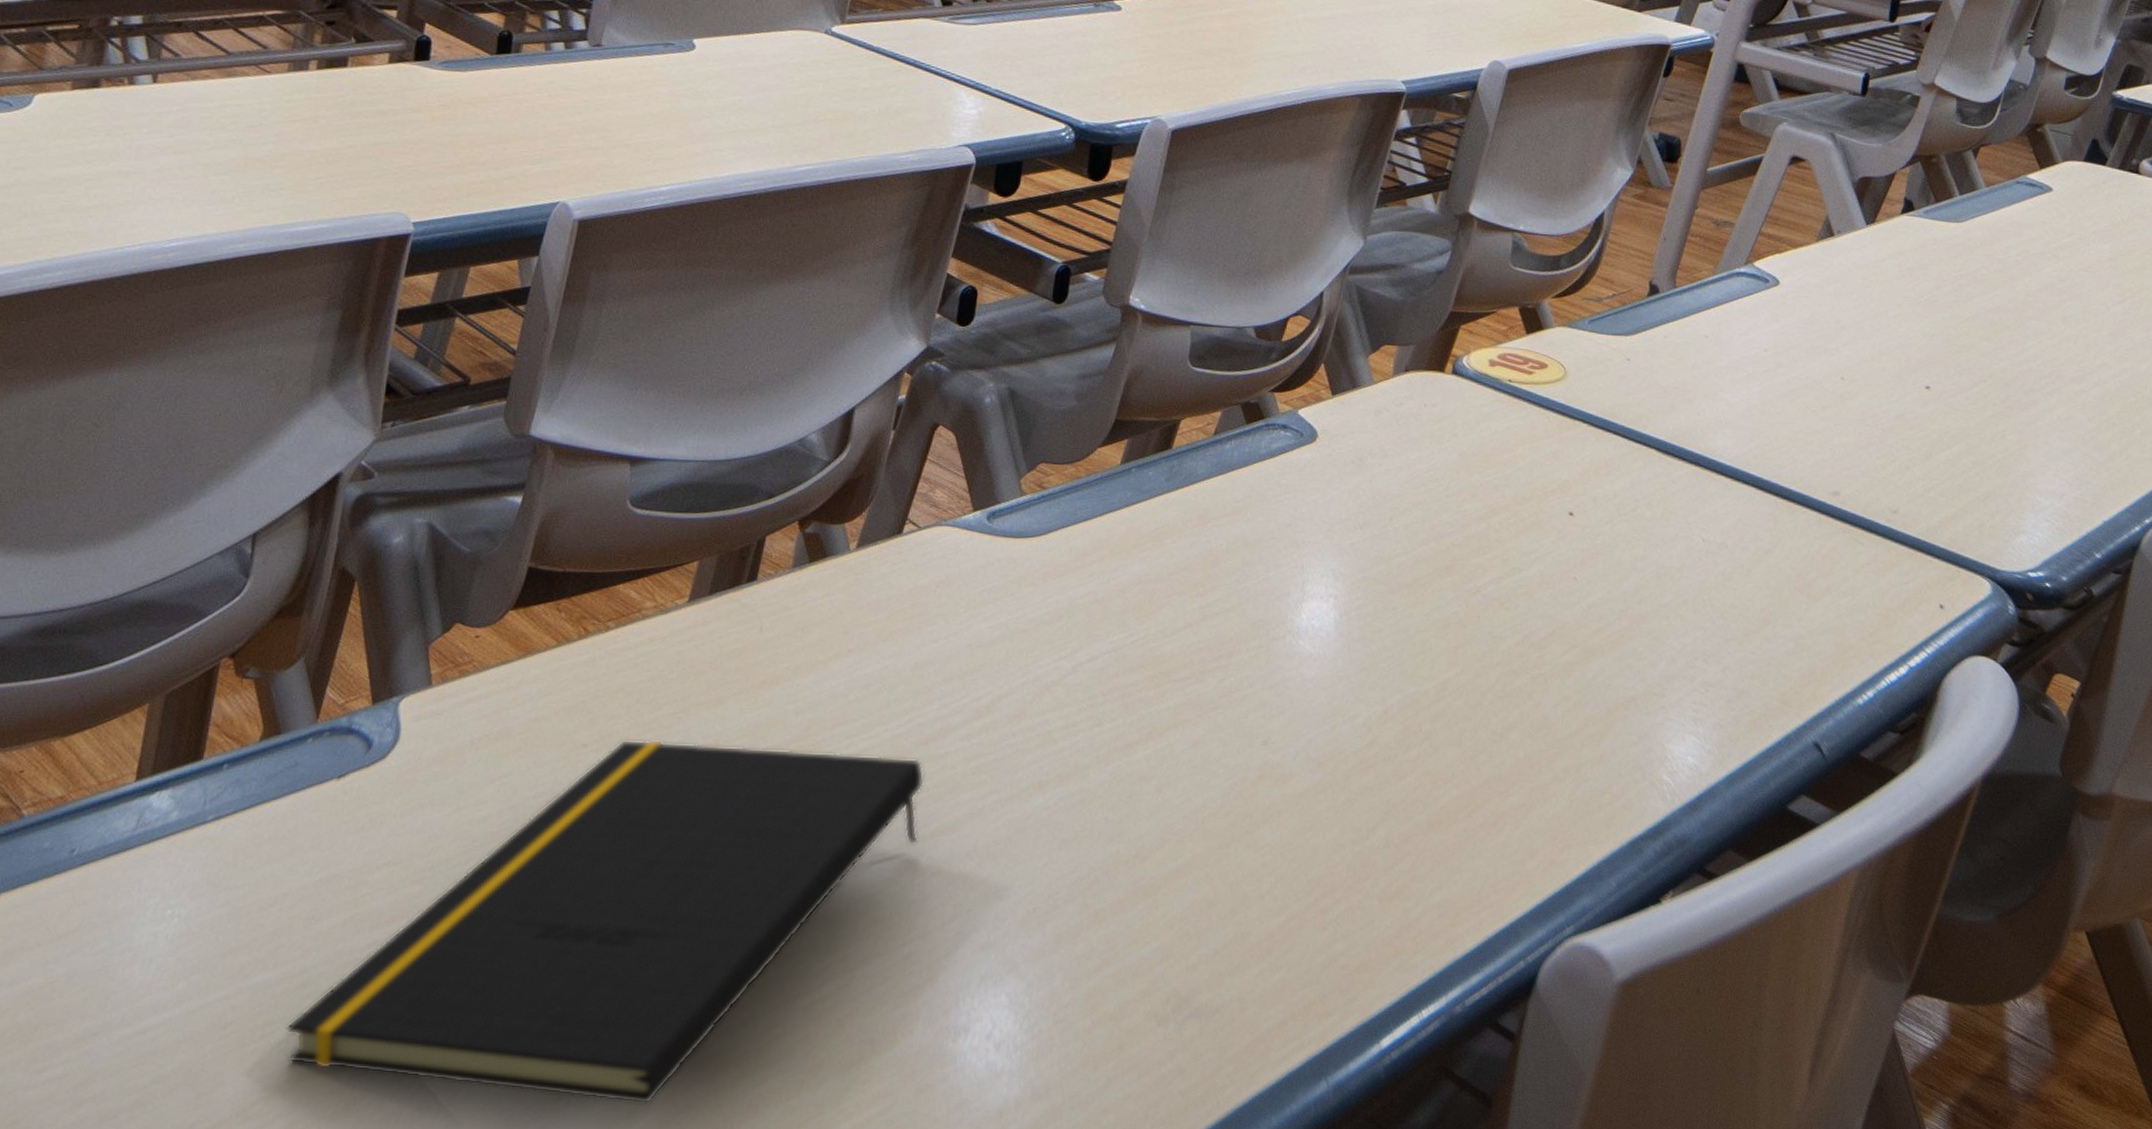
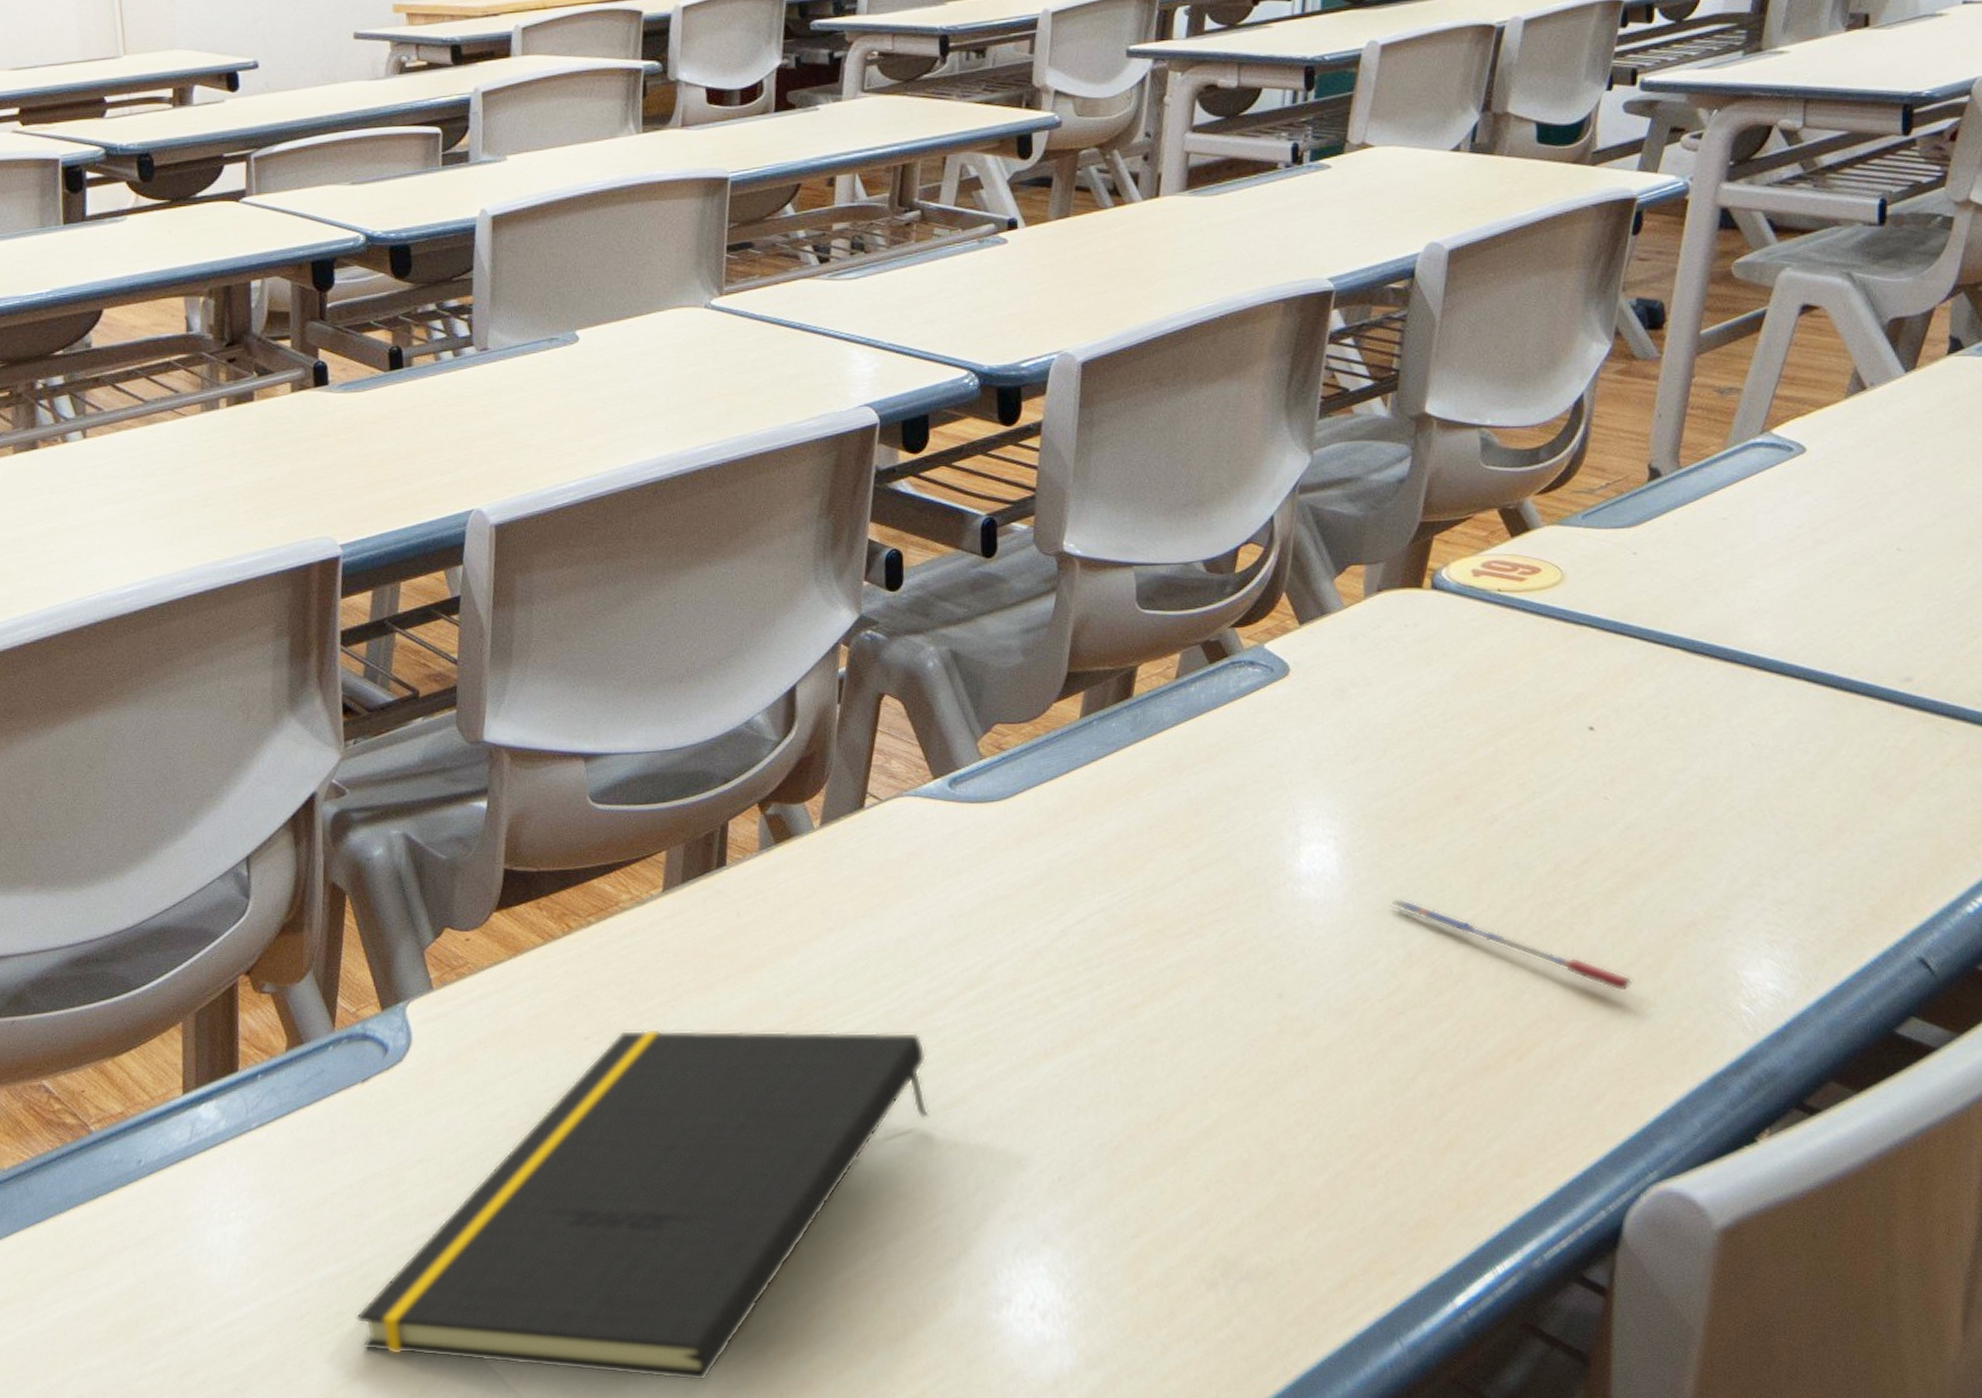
pen: none [1375,658,1575,757] -> present [1390,898,1632,991]

